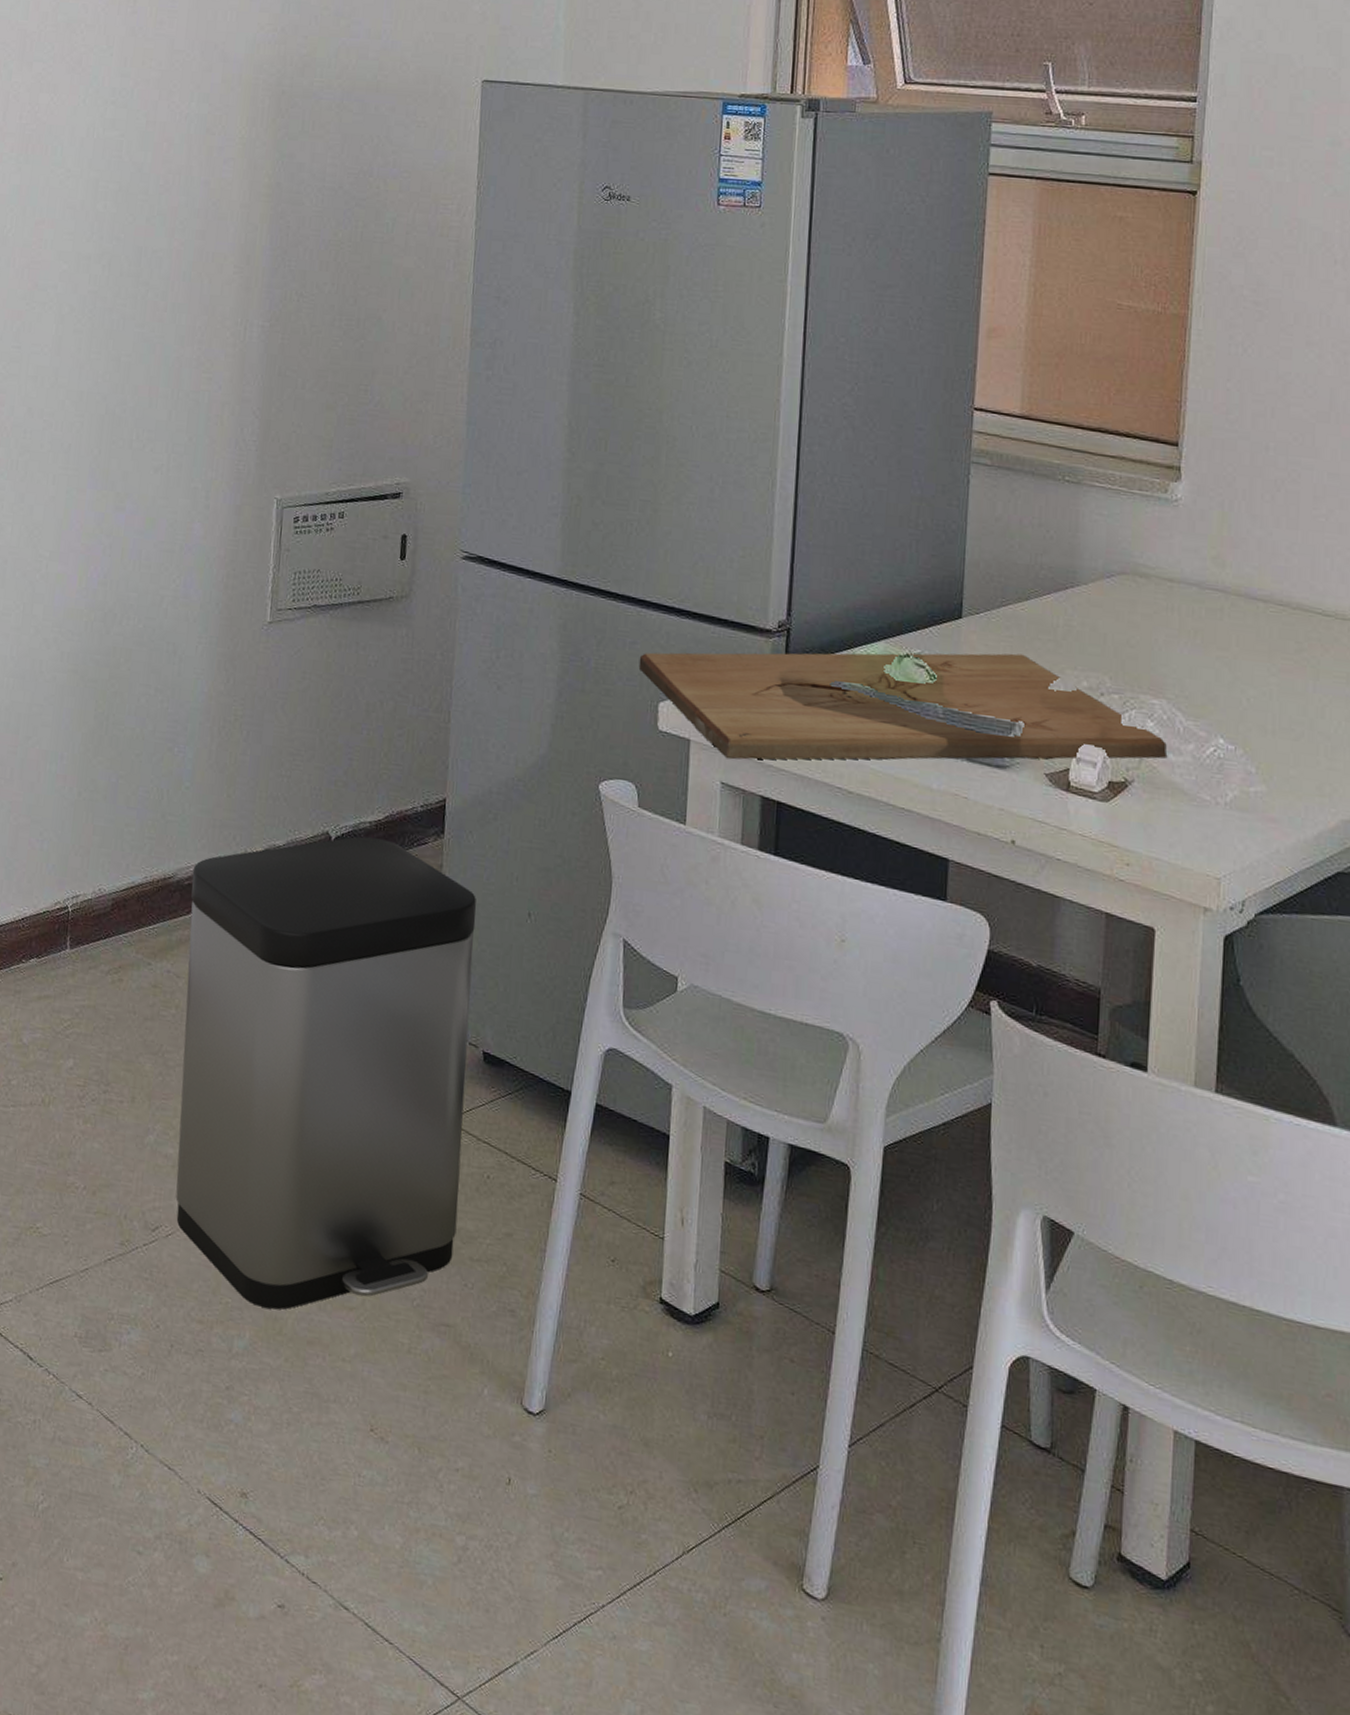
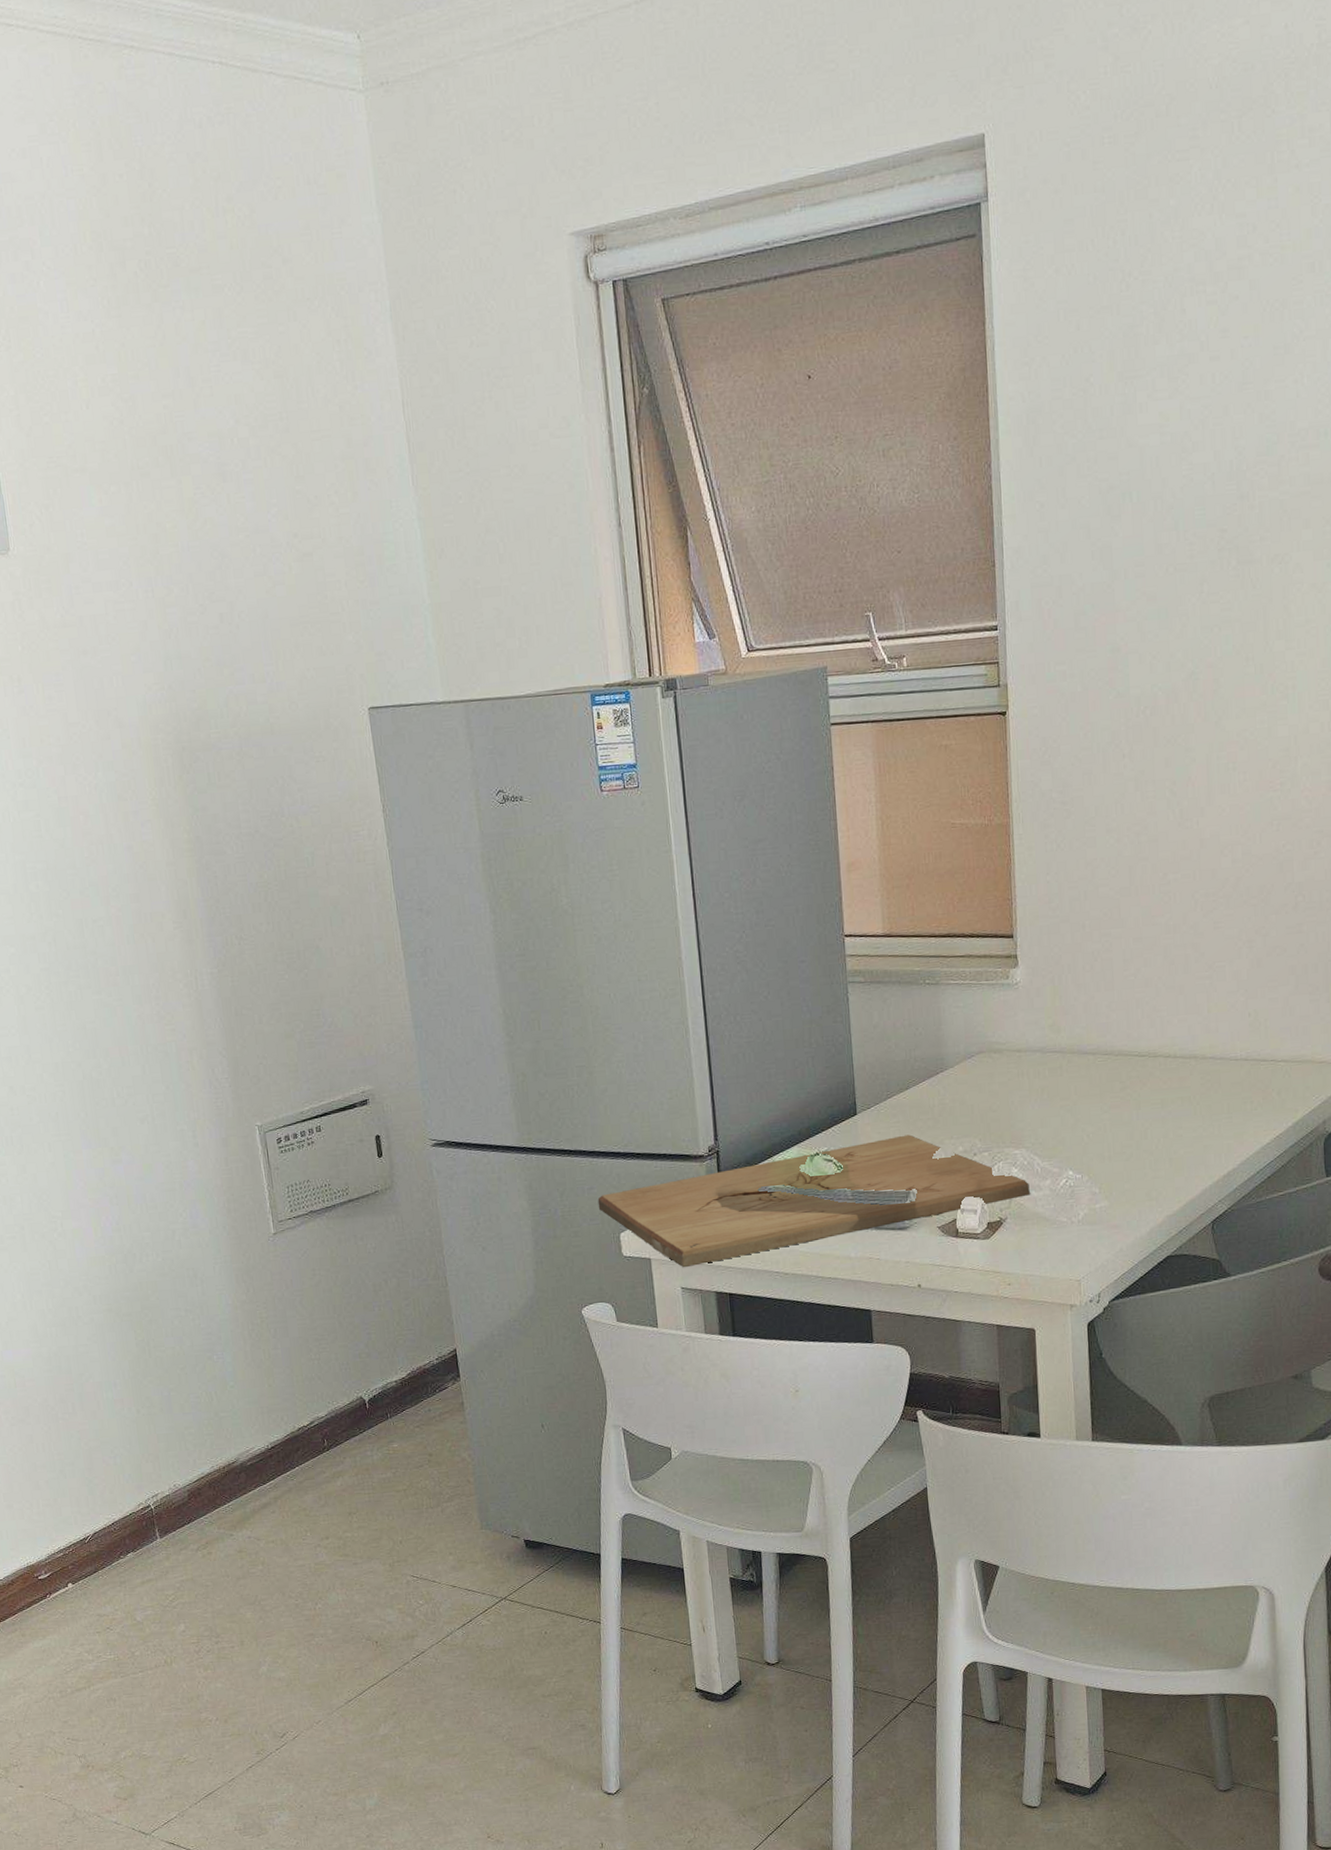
pedal bin: present [175,836,476,1310] -> none [252,1392,529,1772]

